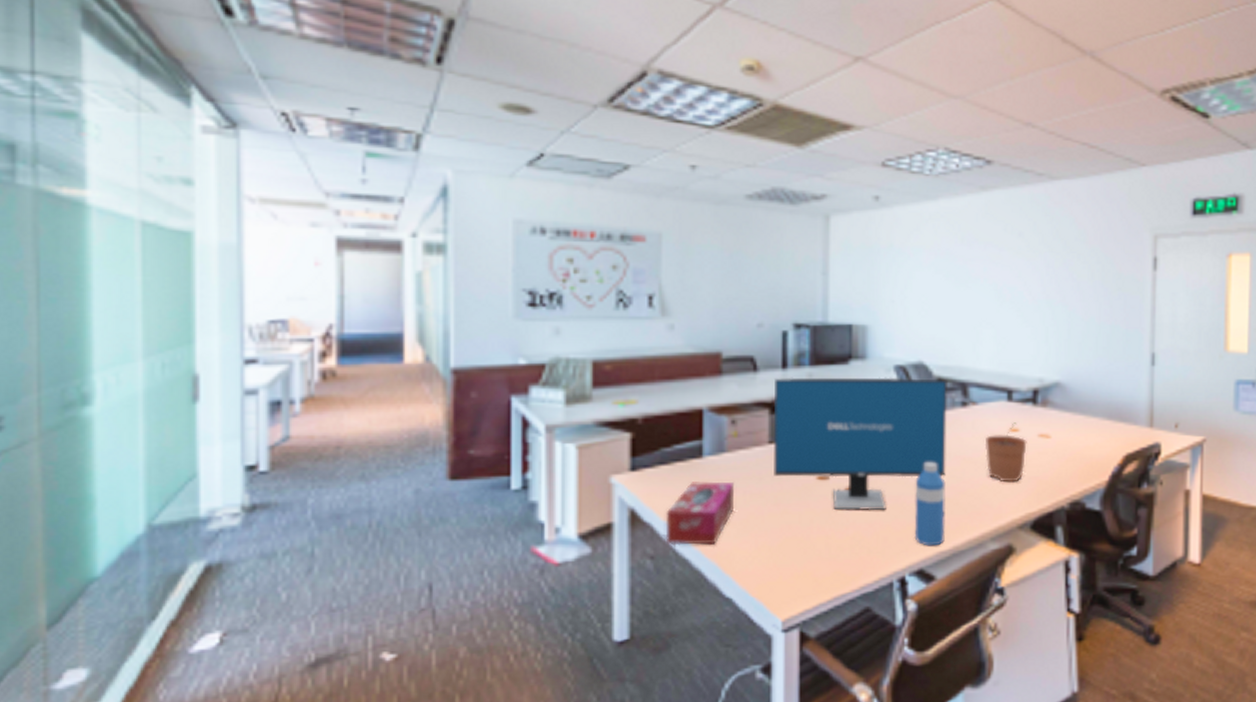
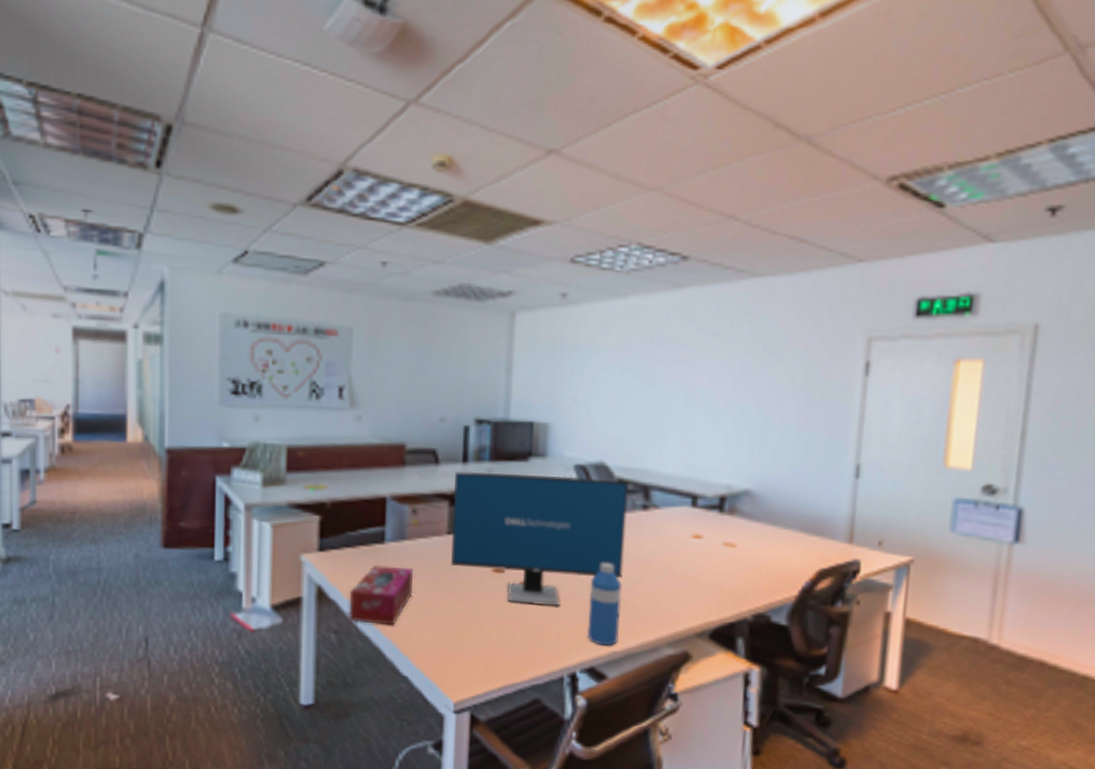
plant pot: present [985,422,1027,483] -> none [665,529,711,590]

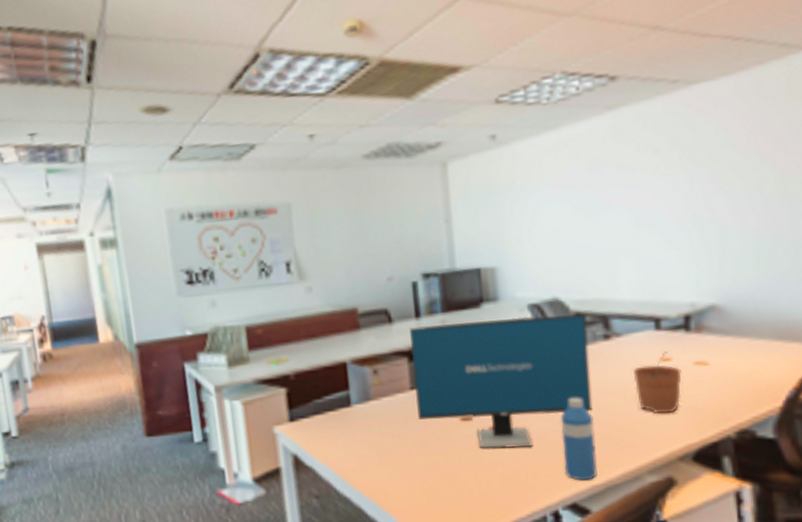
tissue box: present [348,565,413,625] -> none [324,427,385,486]
plant pot: none [665,529,711,590] -> present [634,351,682,415]

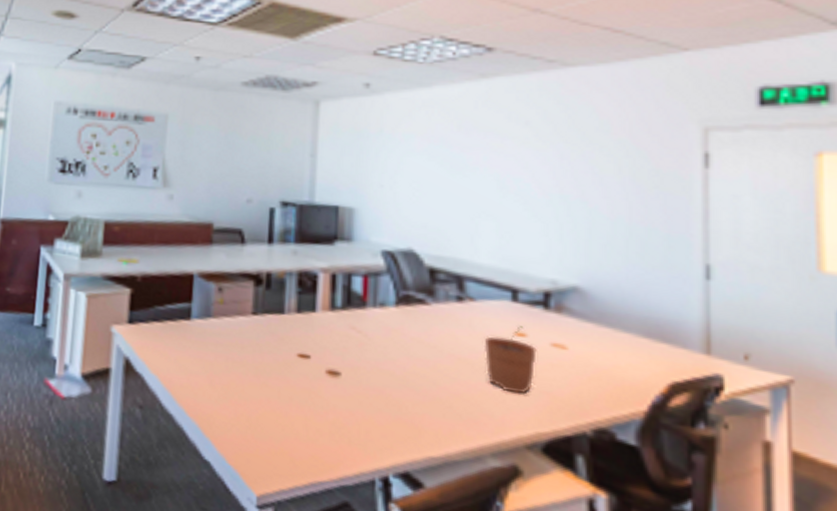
computer monitor: present [410,313,593,449] -> none [255,252,440,400]
water bottle: present [560,398,597,481] -> none [400,356,437,451]

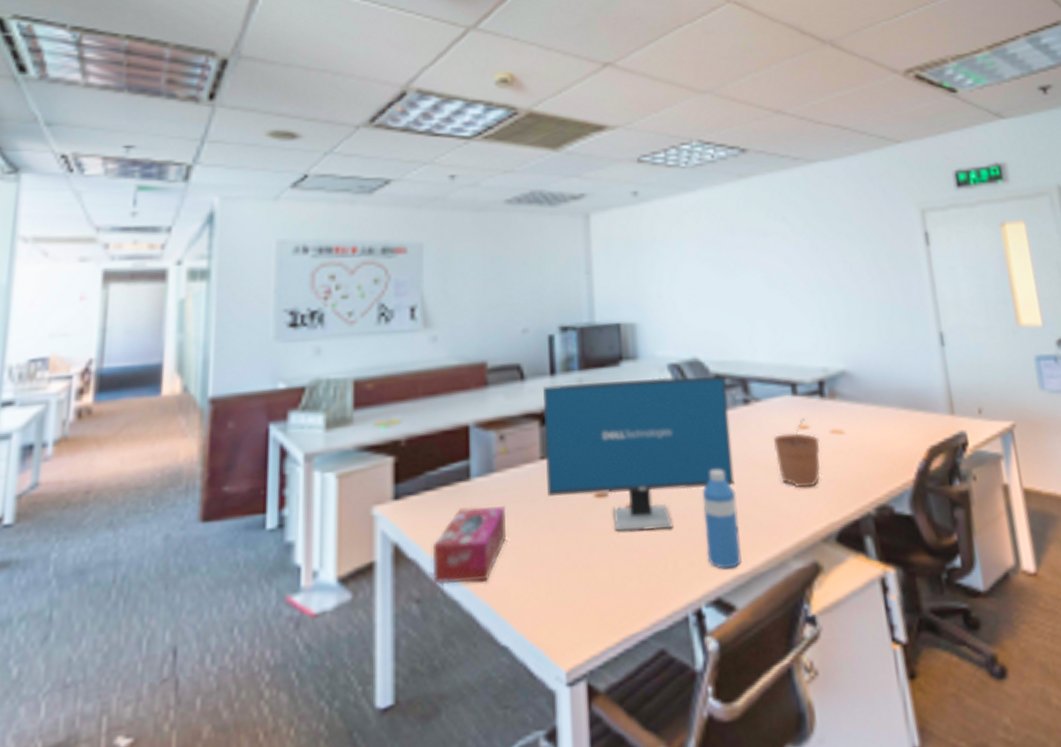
tissue box: none [153,341,218,405] -> present [432,506,506,585]
computer monitor: none [255,252,440,400] -> present [543,375,735,533]
water bottle: none [400,356,437,451] -> present [702,469,742,570]

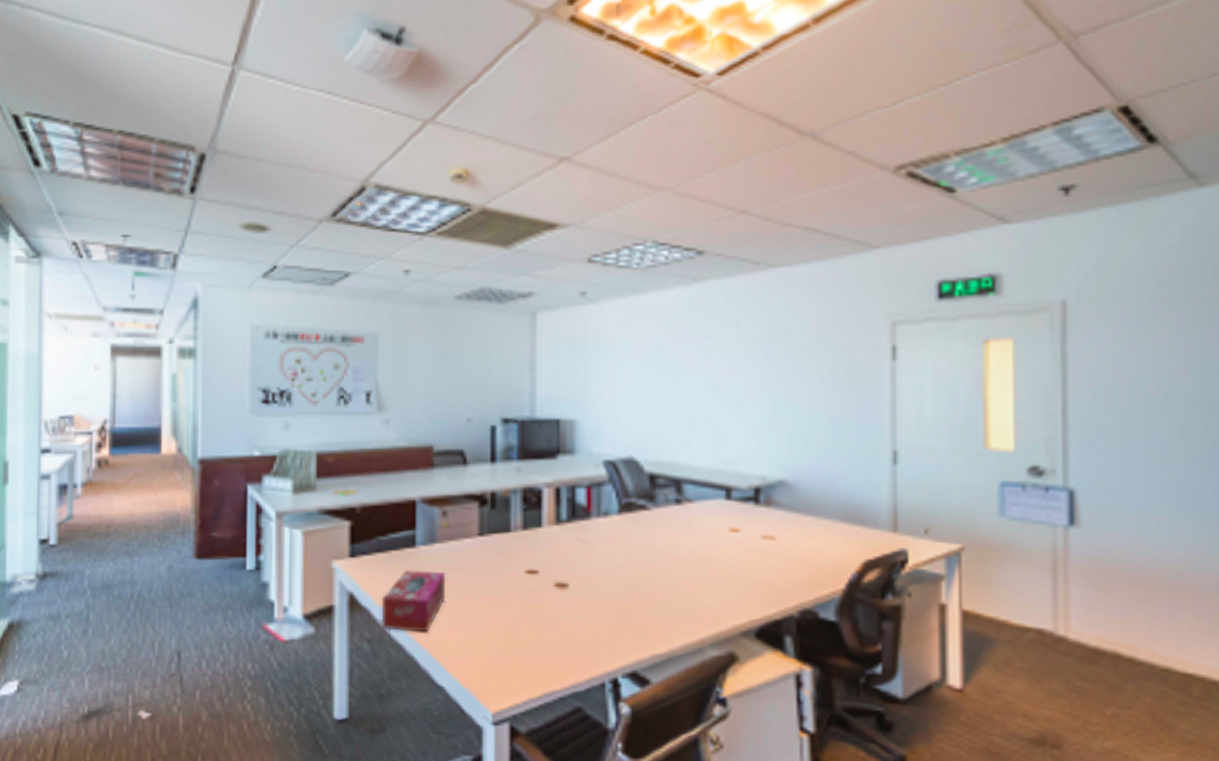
computer monitor: present [543,375,735,533] -> none [483,471,660,608]
water bottle: present [702,469,742,570] -> none [627,561,660,649]
plant pot: present [774,418,821,489] -> none [703,522,749,586]

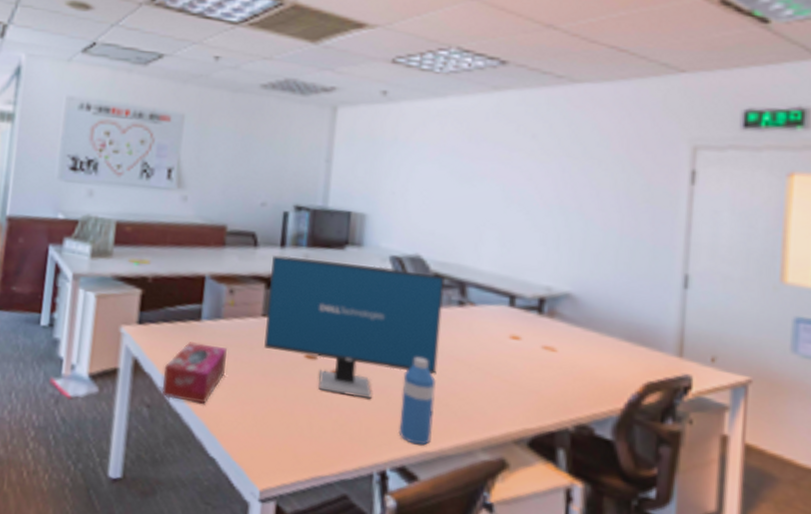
computer monitor: none [483,471,660,608] -> present [264,255,445,399]
water bottle: none [627,561,660,649] -> present [398,357,436,446]

